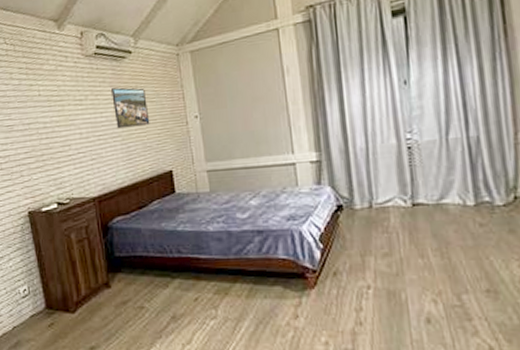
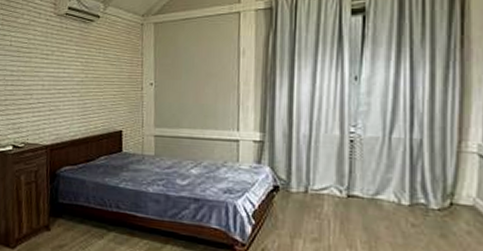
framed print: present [111,87,150,129] -> none [76,48,108,86]

